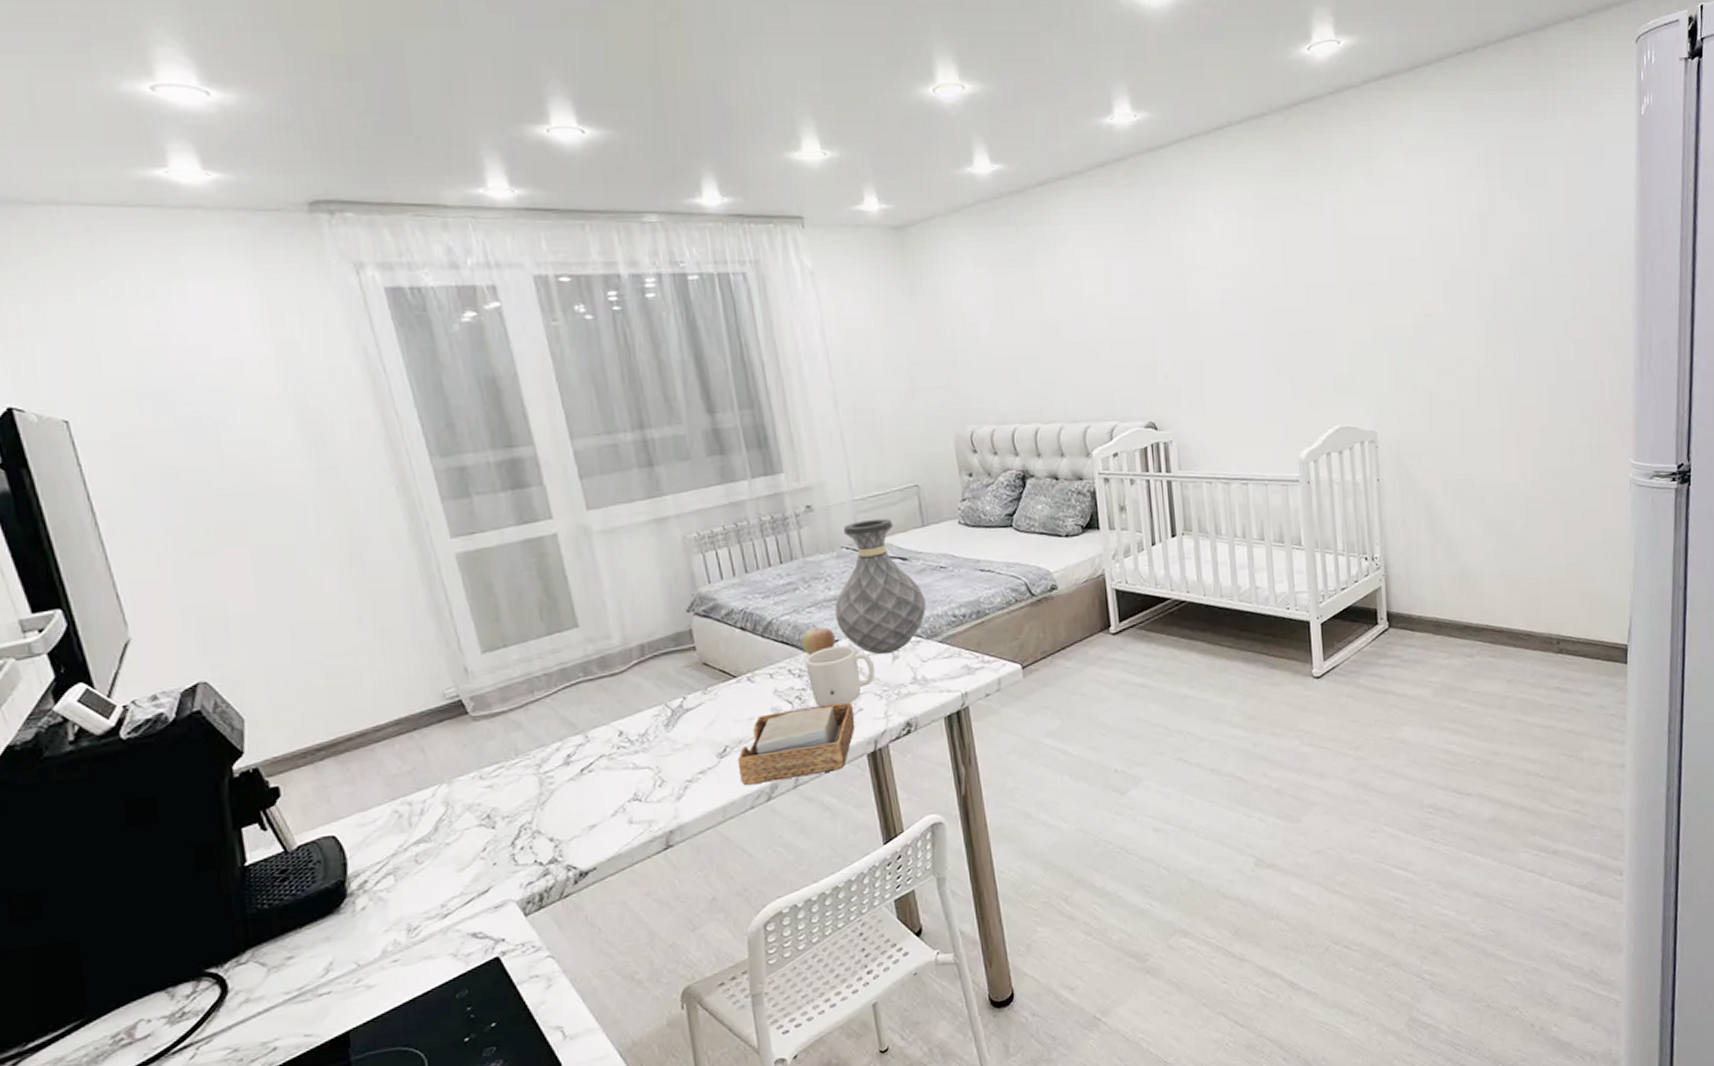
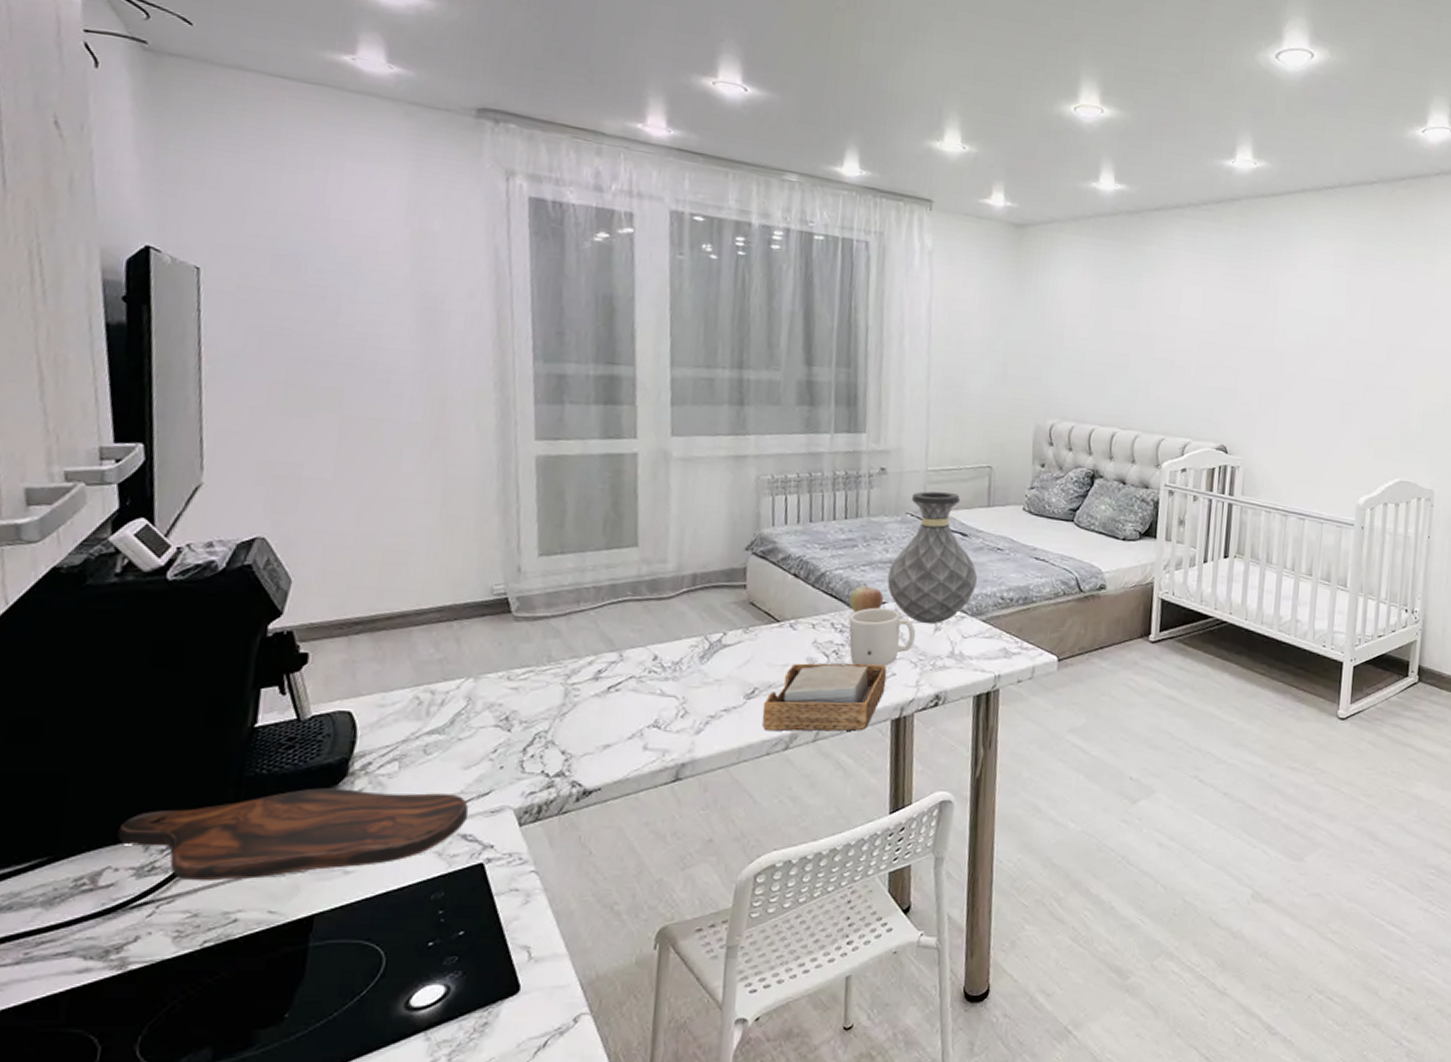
cutting board: none [140,897,474,1020] -> present [117,788,469,882]

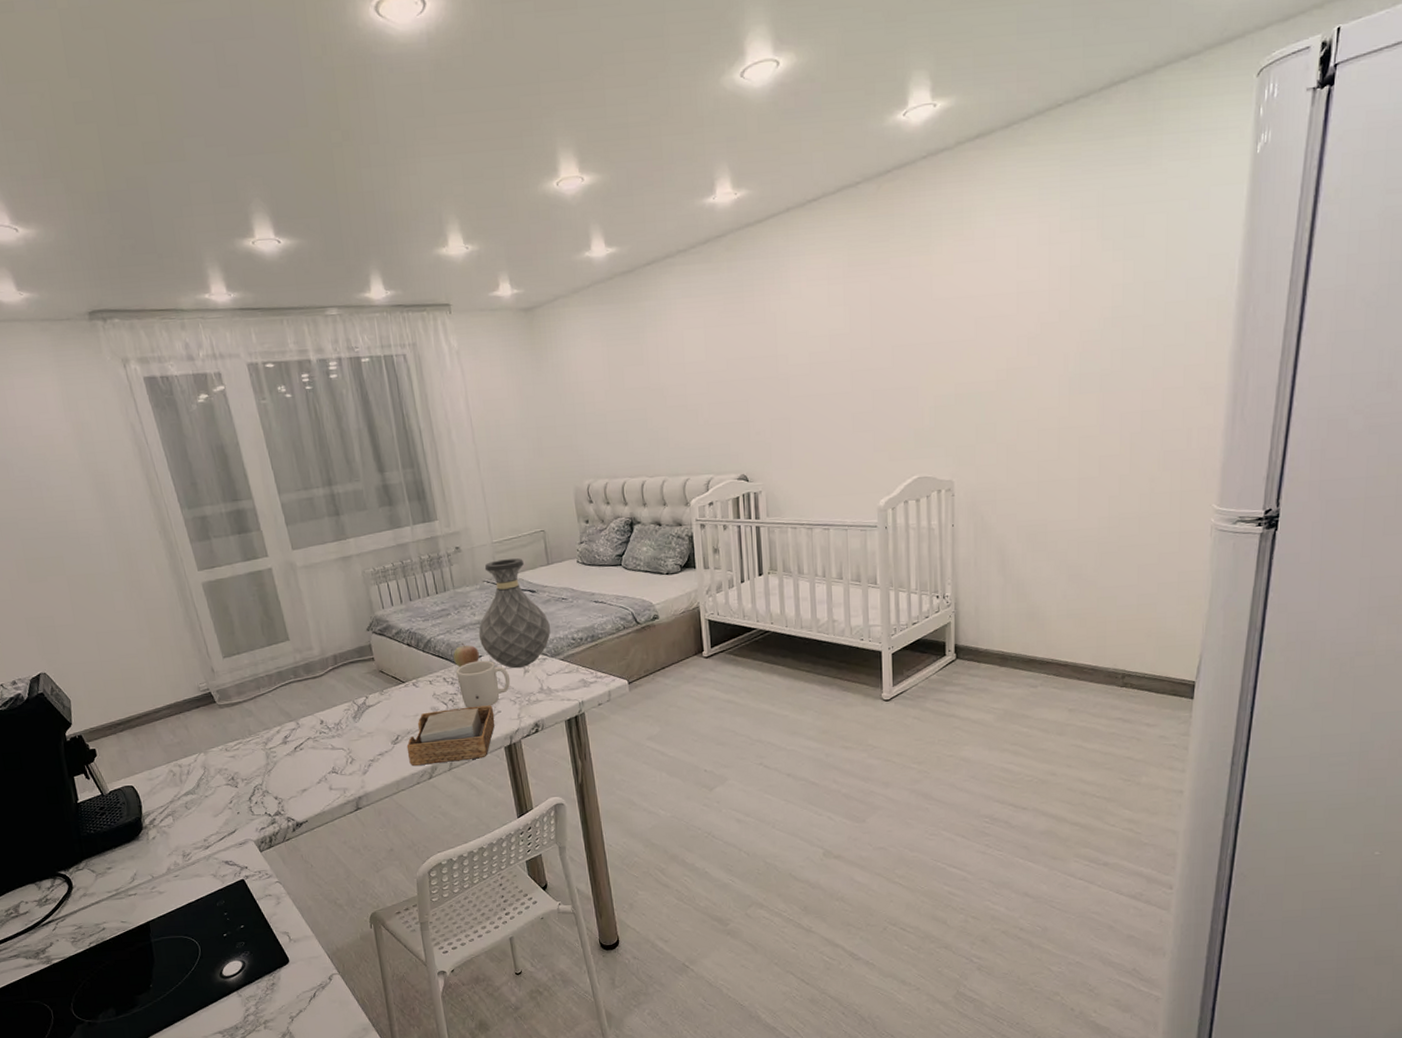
cutting board: present [117,788,469,882] -> none [19,834,226,906]

